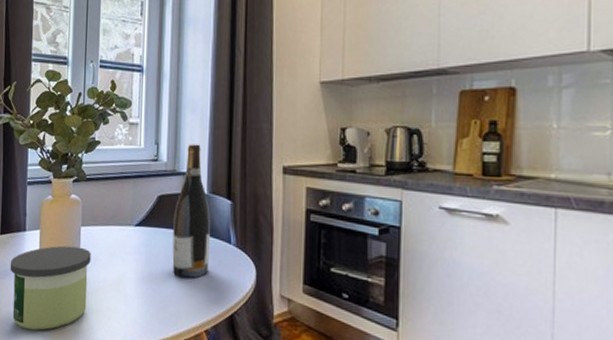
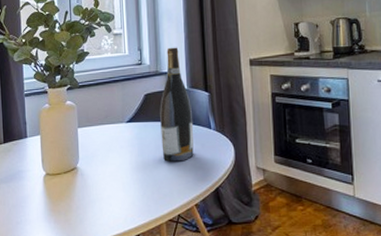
candle: present [10,245,91,331] -> none [15,146,90,224]

